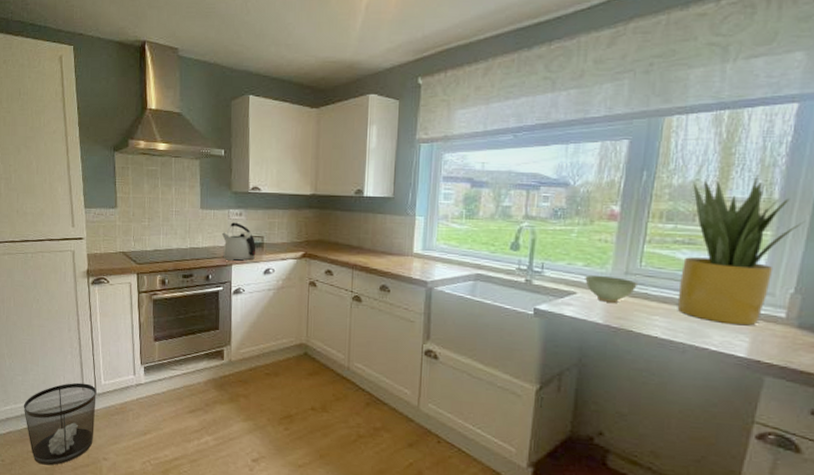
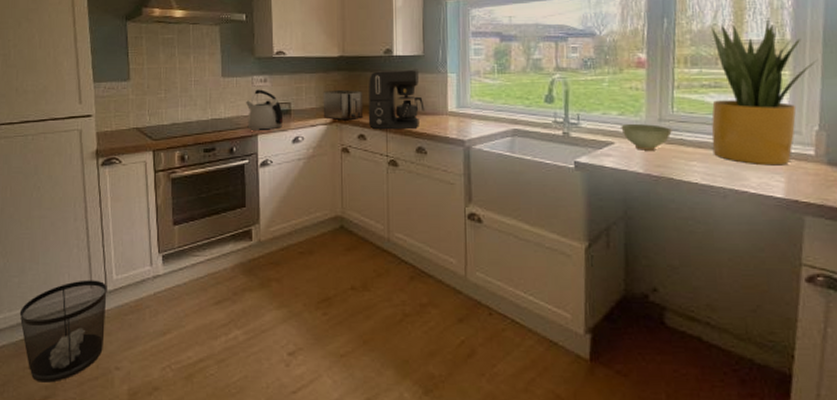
toaster: none [293,226,333,257] -> present [323,89,364,121]
coffee maker: none [336,209,391,269] -> present [368,69,425,130]

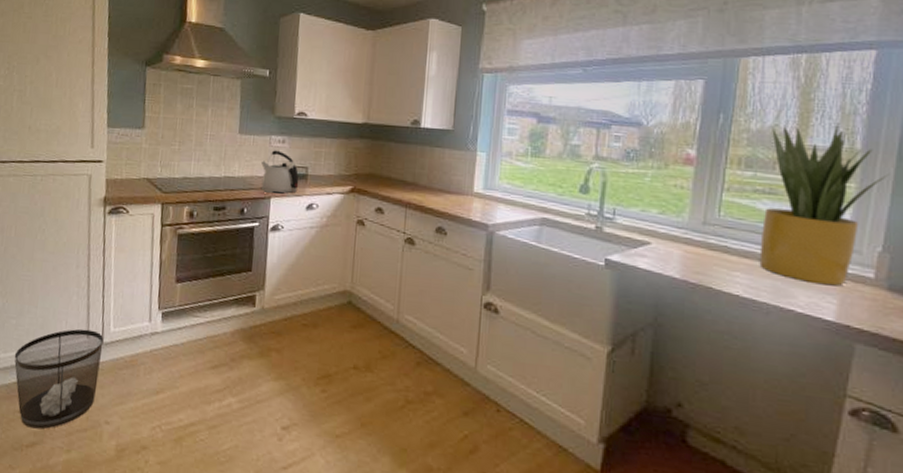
toaster: present [323,89,364,121] -> none [340,158,385,192]
coffee maker: present [368,69,425,130] -> none [387,141,449,208]
bowl: present [621,123,672,150] -> none [660,223,716,256]

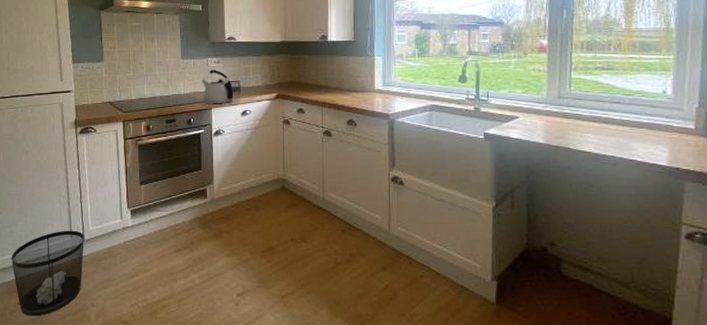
planter: present [759,123,889,286] -> none [604,9,698,138]

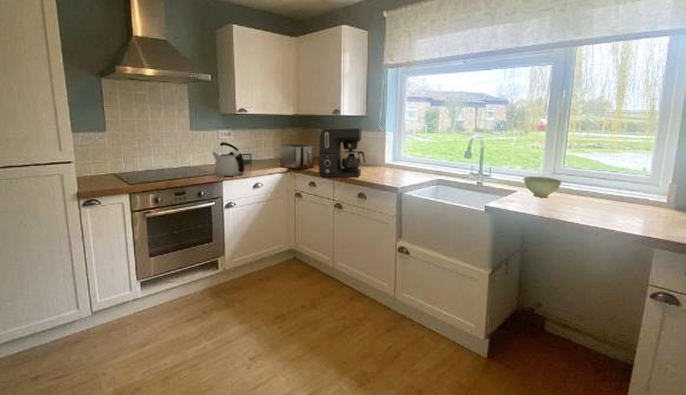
waste bin: present [11,230,85,316] -> none [13,303,92,387]
toaster: none [267,70,302,97] -> present [279,143,314,170]
coffee maker: none [306,52,355,105] -> present [318,127,366,179]
bowl: none [525,100,569,124] -> present [523,176,562,198]

